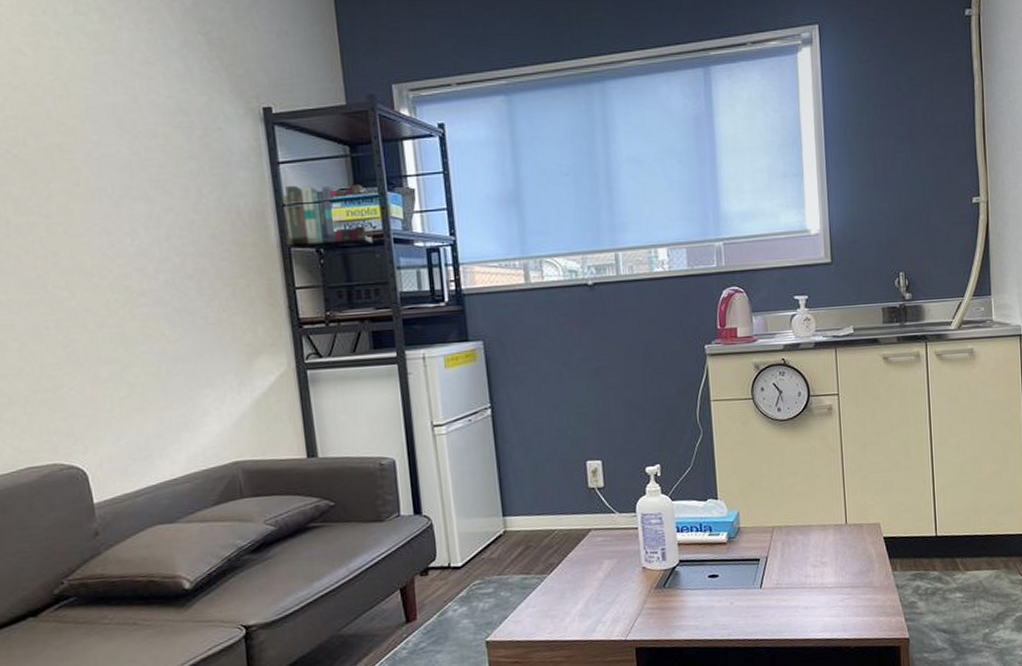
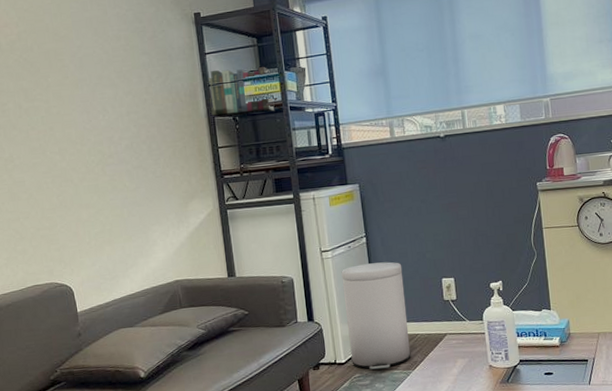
pedal bin: none [458,439,546,575] -> present [341,261,411,370]

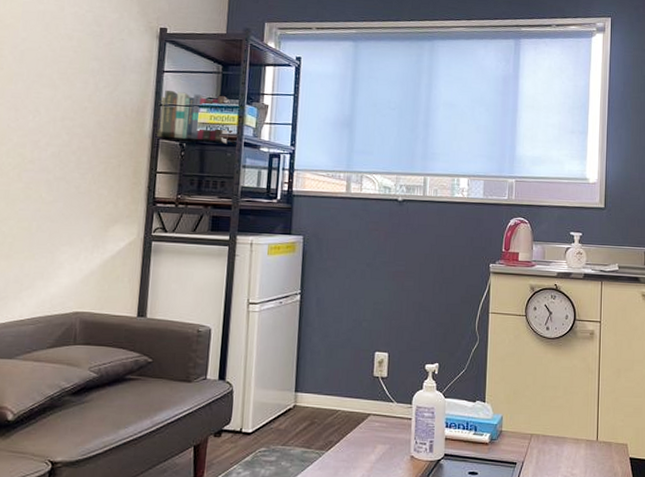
pedal bin: present [341,261,411,370] -> none [259,324,335,445]

